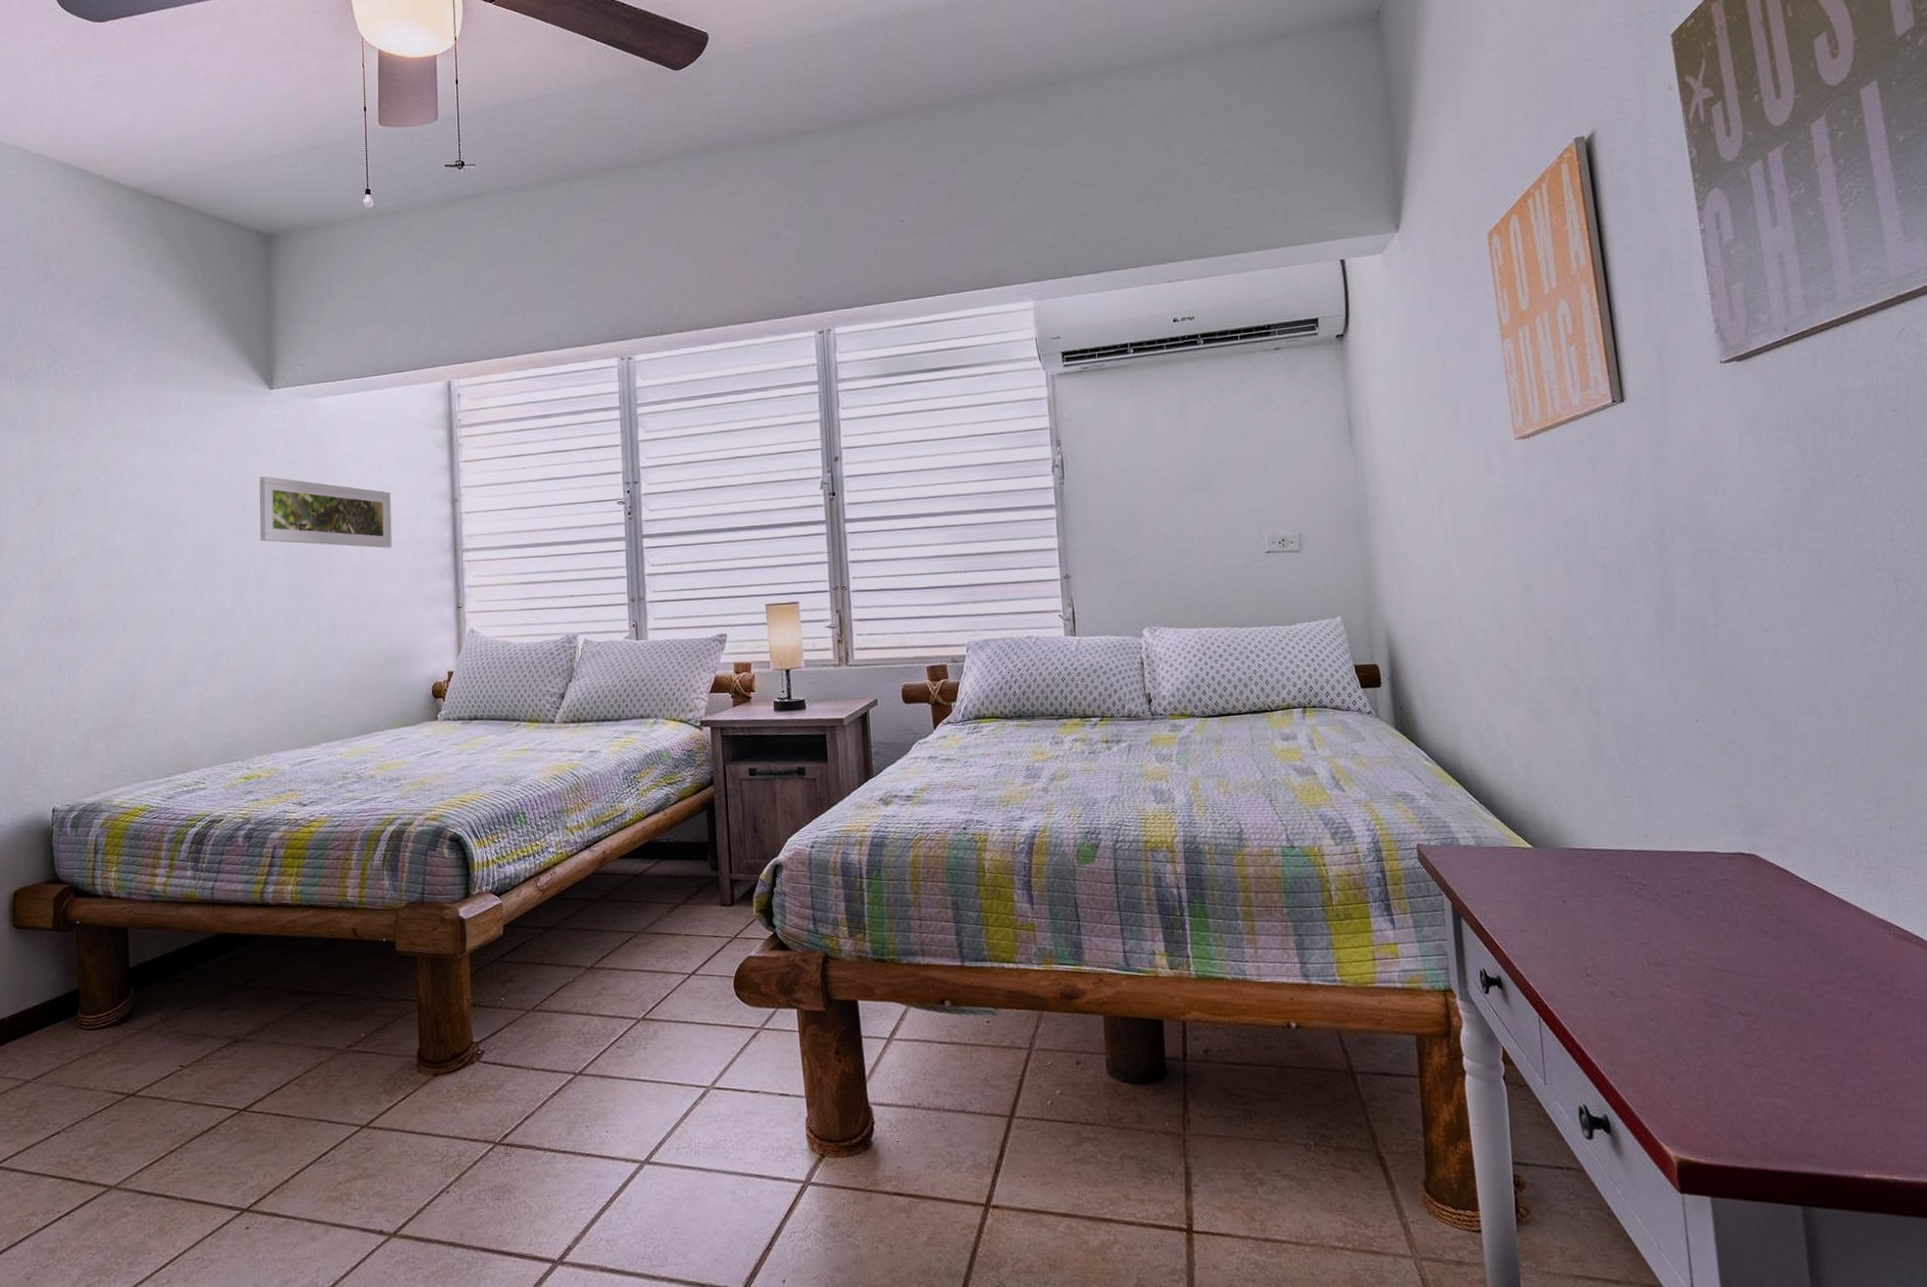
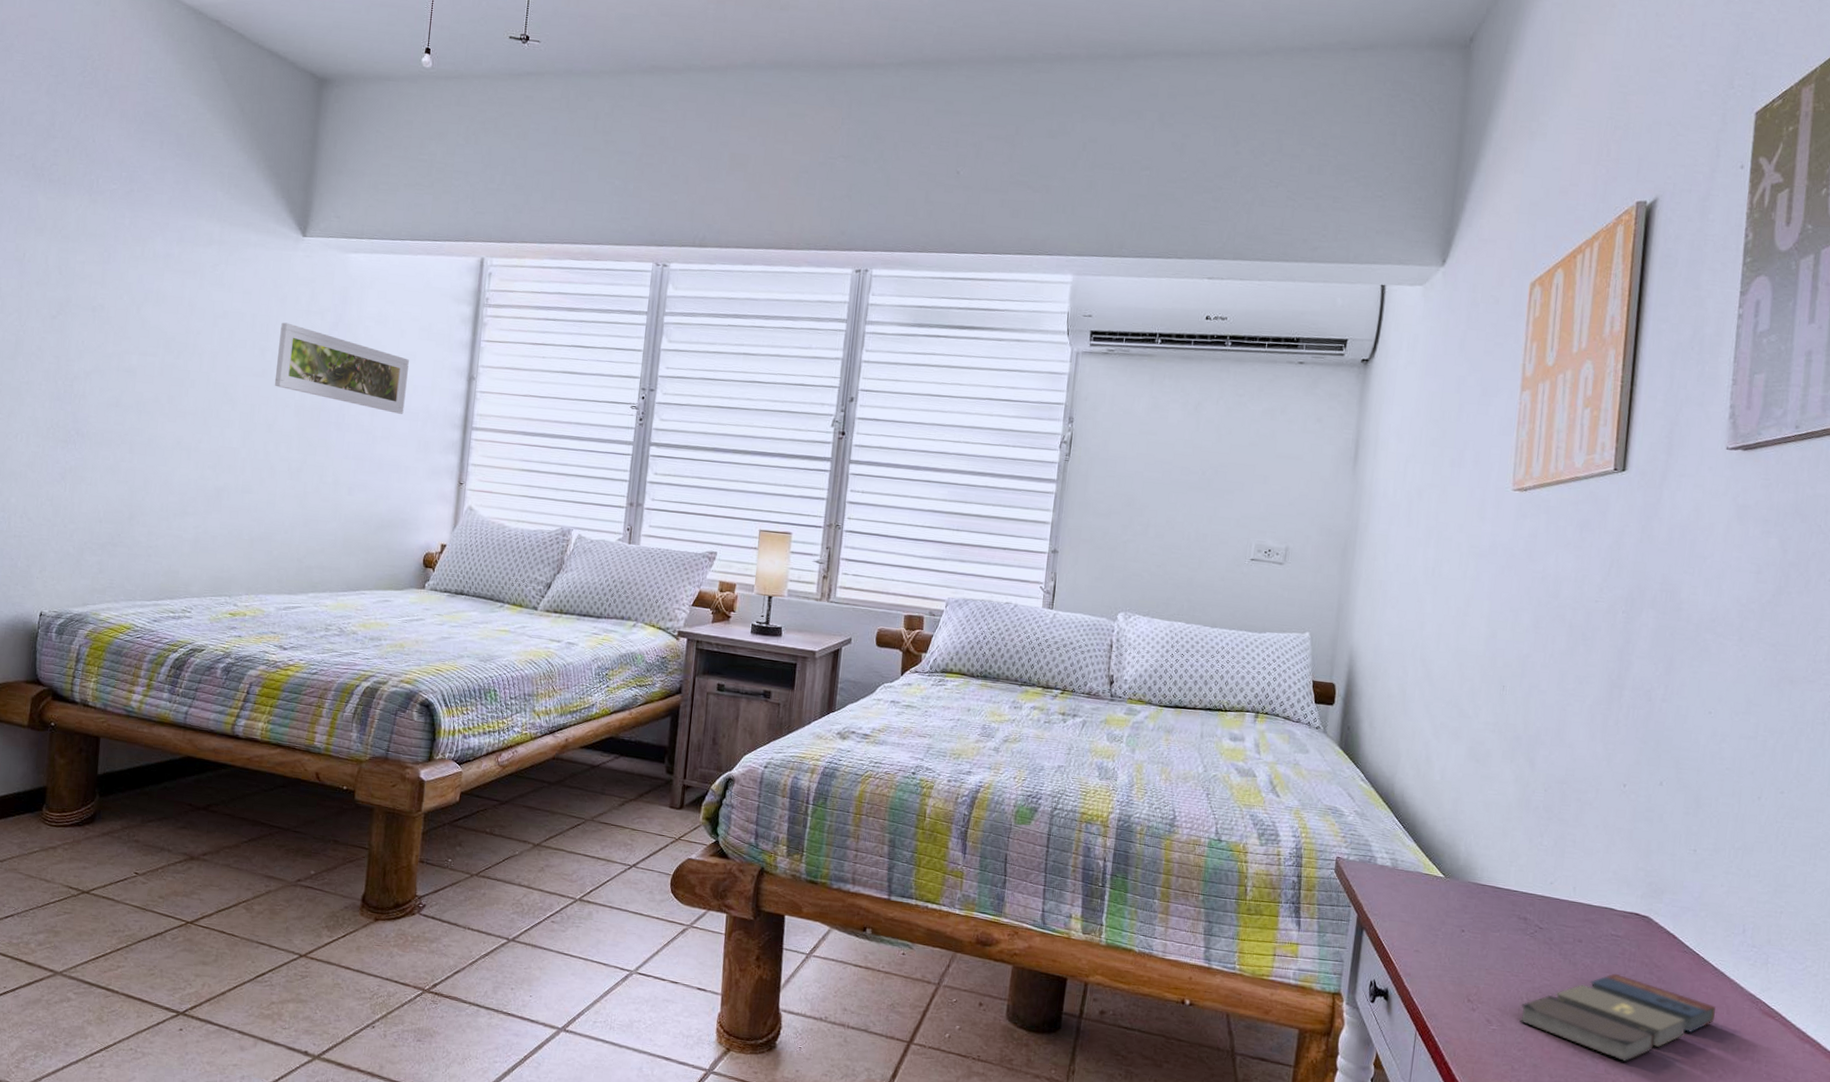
book set: none [1643,920,1849,1014] -> present [1519,973,1716,1062]

